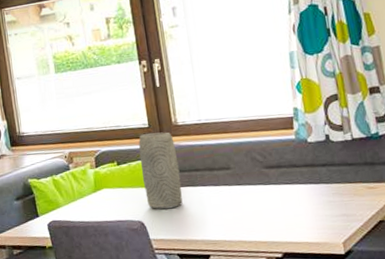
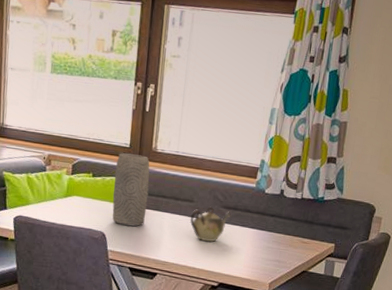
teapot: none [231,169,277,210] -> present [189,206,232,243]

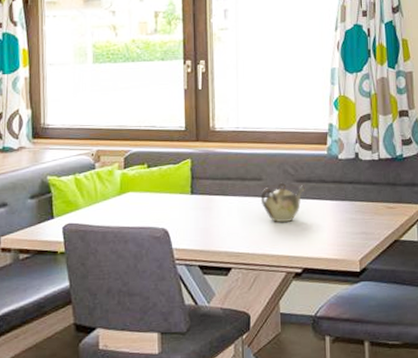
vase: present [112,153,150,227] -> none [172,137,211,218]

